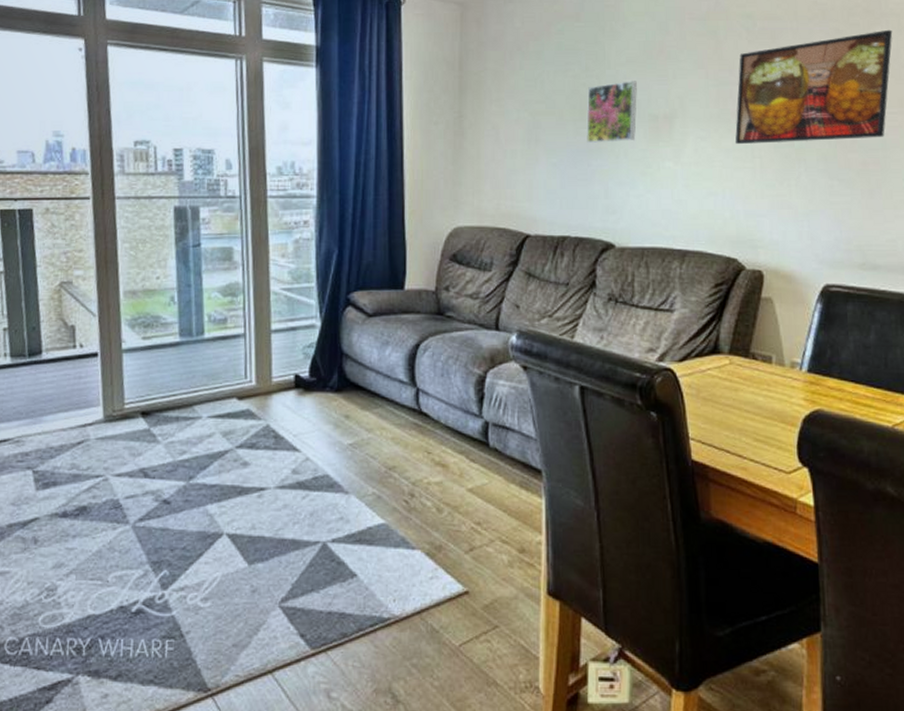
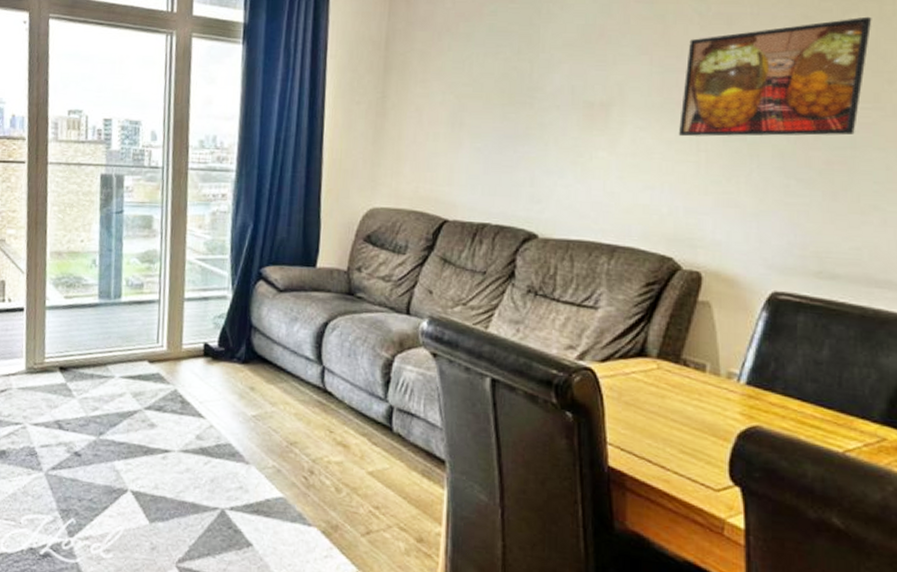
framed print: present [586,81,637,143] -> none [514,65,572,129]

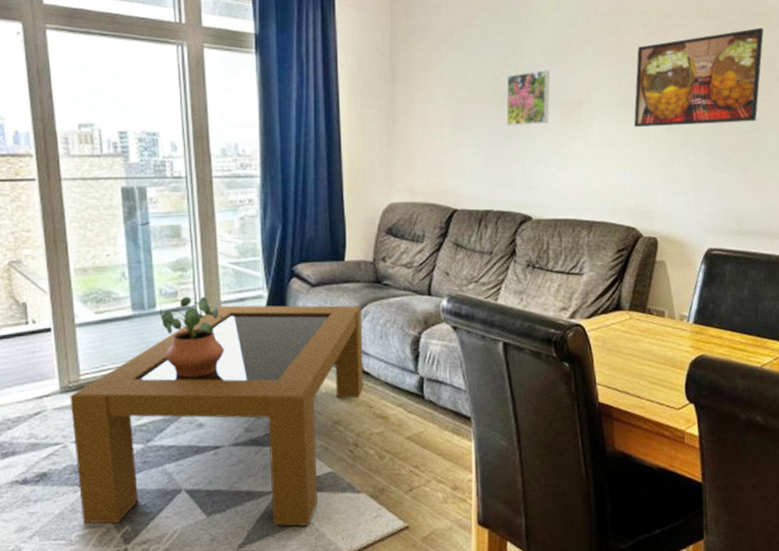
coffee table: none [32,302,331,553] -> present [70,305,363,526]
potted plant: none [124,289,191,375] -> present [160,296,229,378]
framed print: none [514,65,572,129] -> present [506,70,550,126]

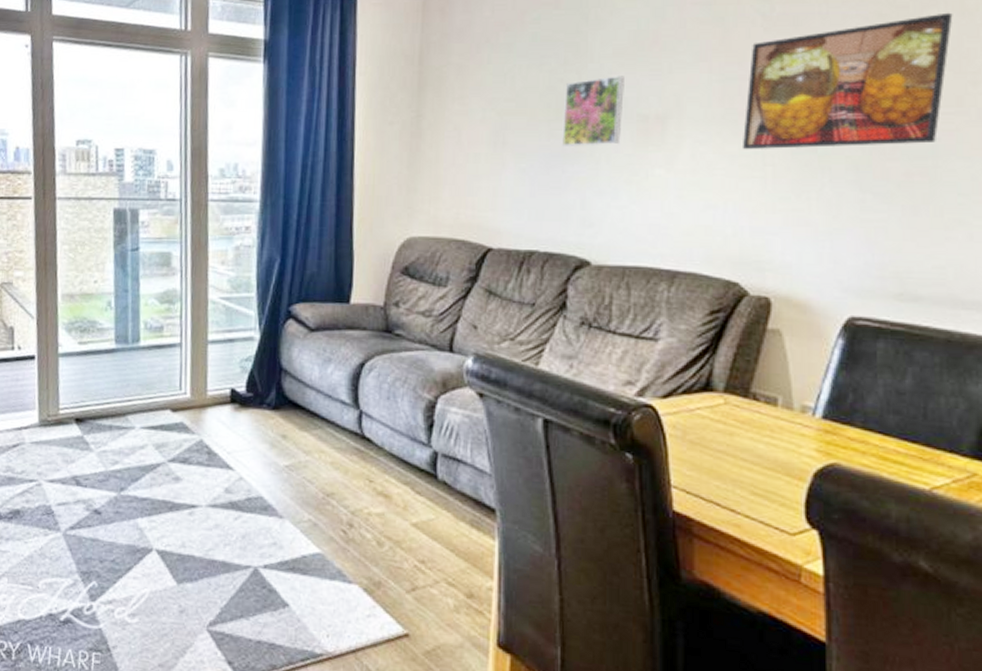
coffee table: present [70,305,363,526] -> none [47,345,367,613]
potted plant: present [160,296,229,378] -> none [143,332,215,424]

